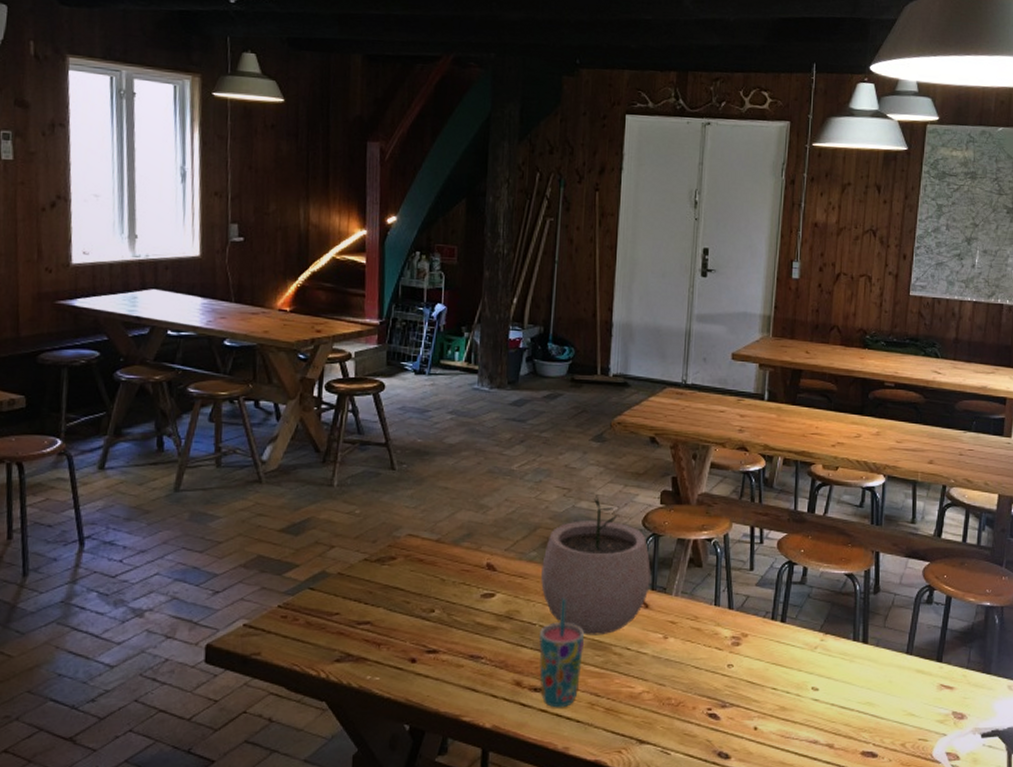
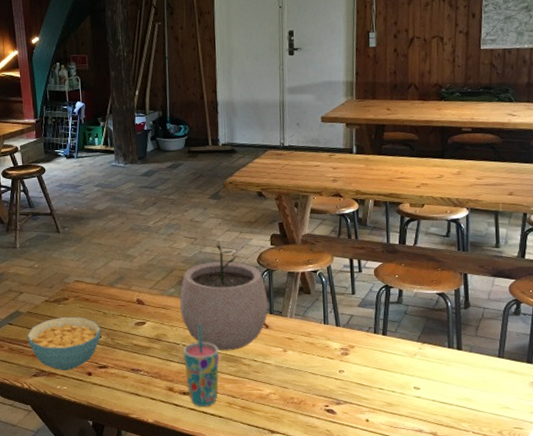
cereal bowl: none [333,582,435,656] -> present [27,316,101,371]

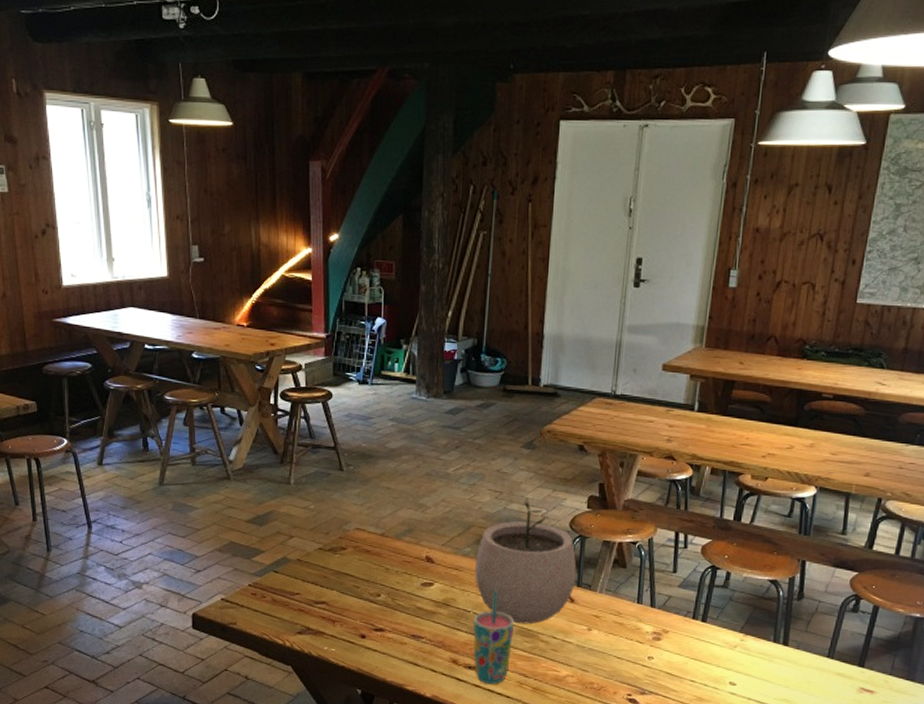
cereal bowl: present [27,316,101,371] -> none [294,568,381,631]

